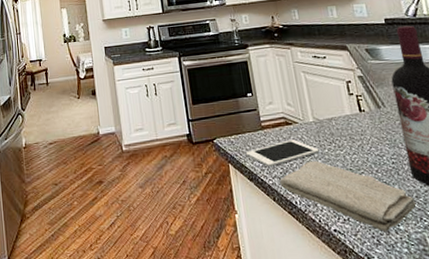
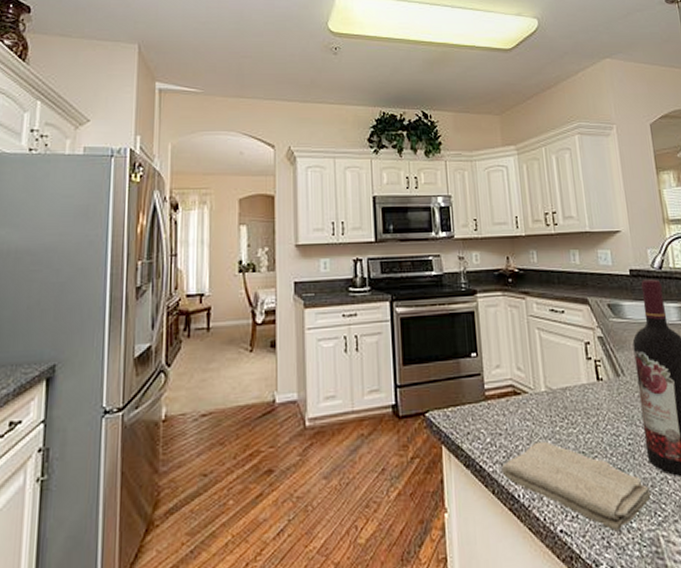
cell phone: present [245,139,320,167] -> none [463,414,550,450]

